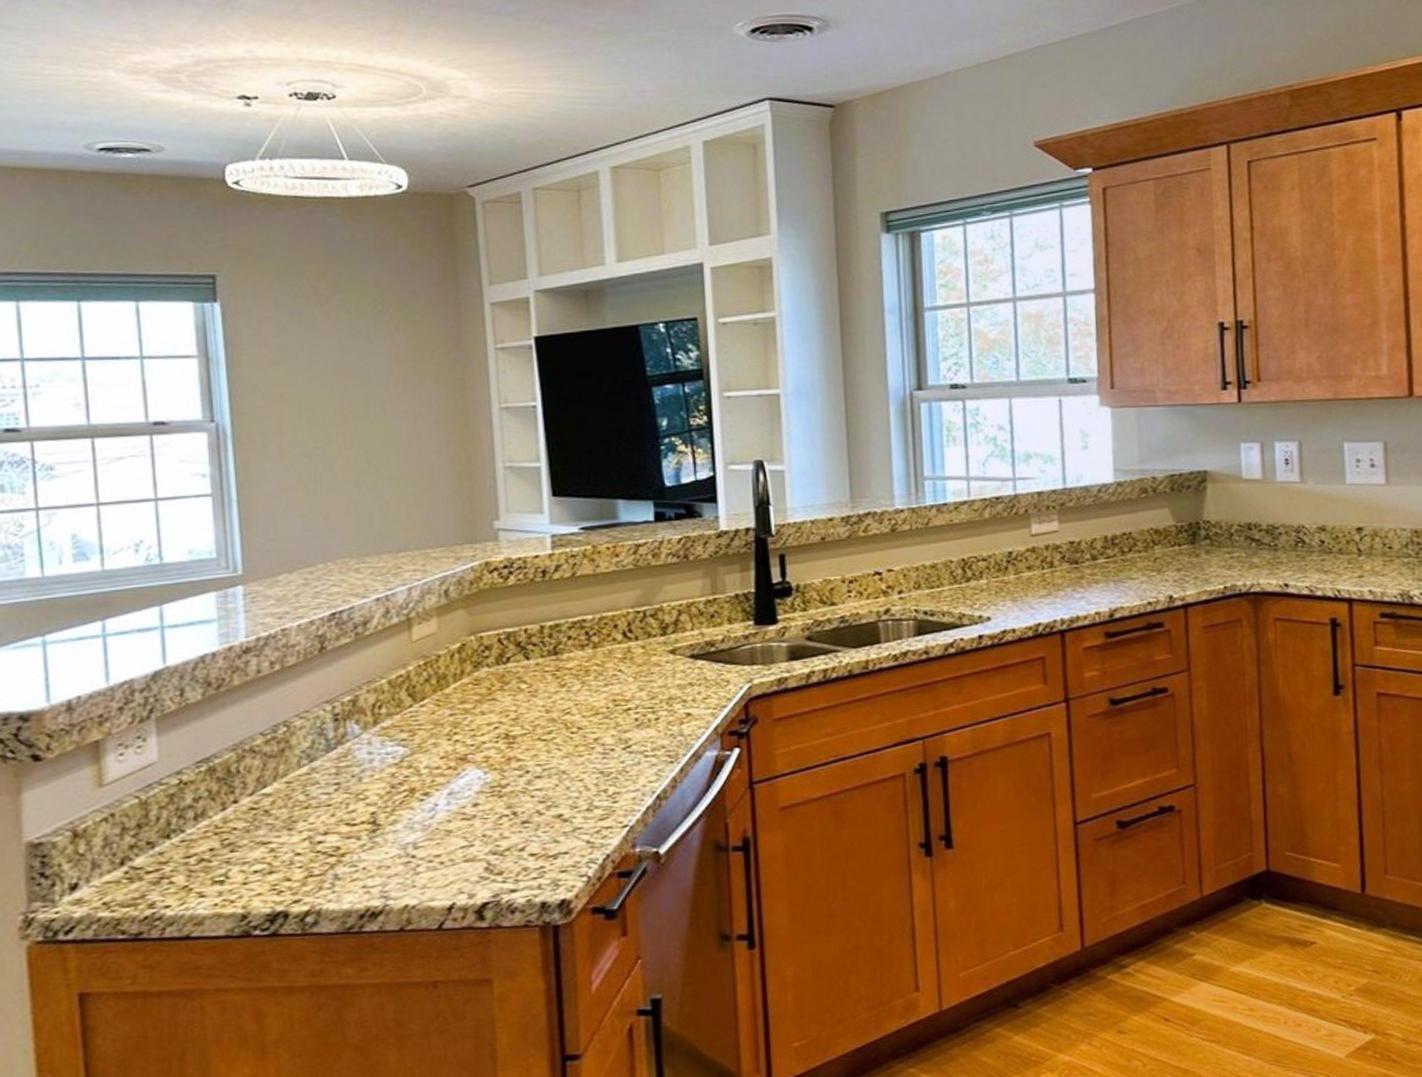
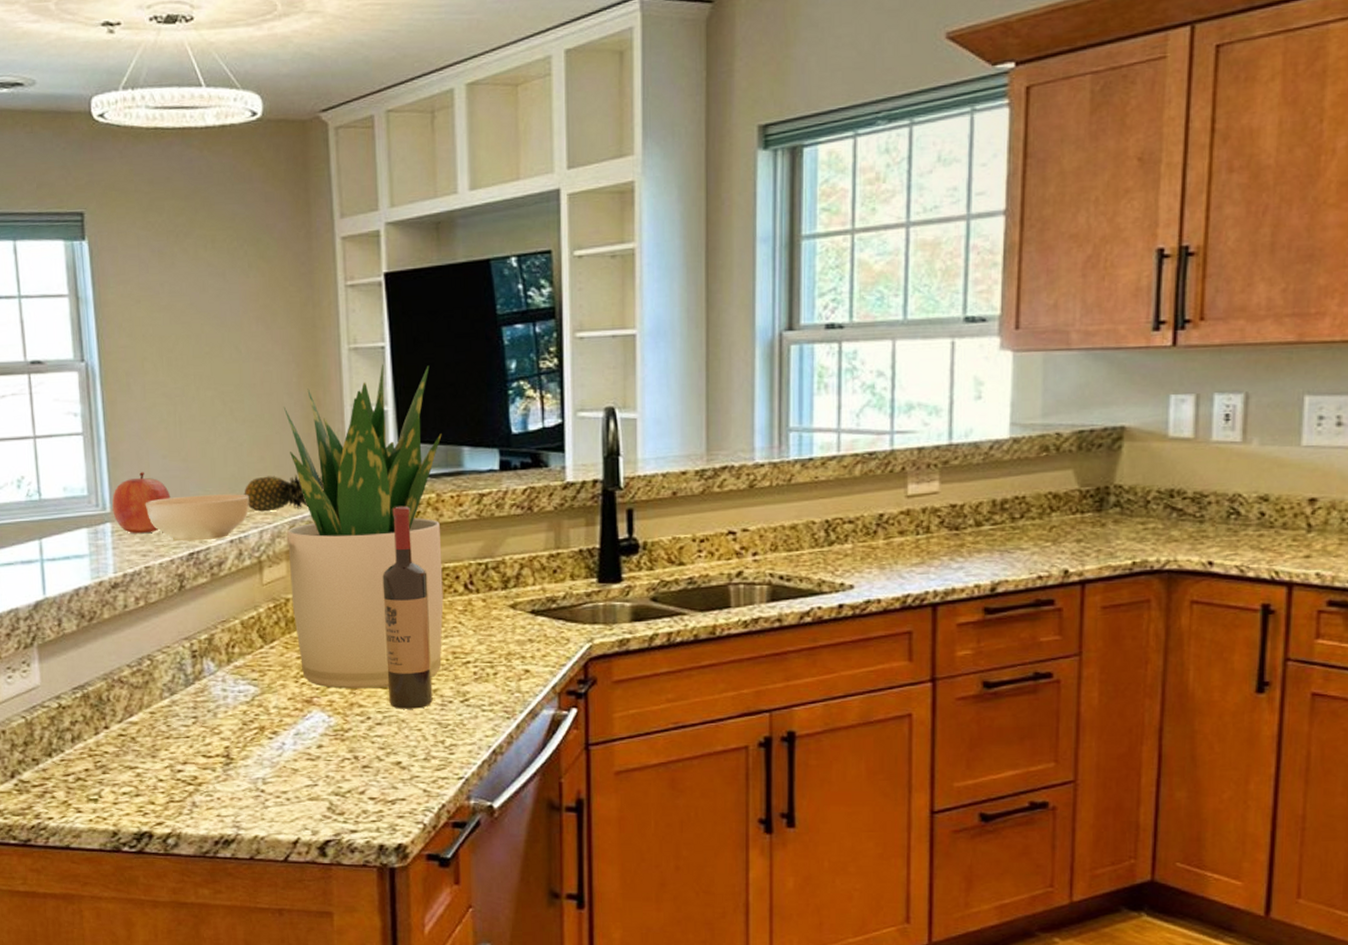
fruit: none [244,532,311,596] -> present [112,472,171,534]
bowl: none [281,551,397,602] -> present [145,494,250,542]
fruit: none [390,528,478,569] -> present [244,473,325,512]
planter: none [432,422,603,744] -> present [283,364,444,689]
wine bottle: none [538,558,594,761] -> present [382,505,433,709]

